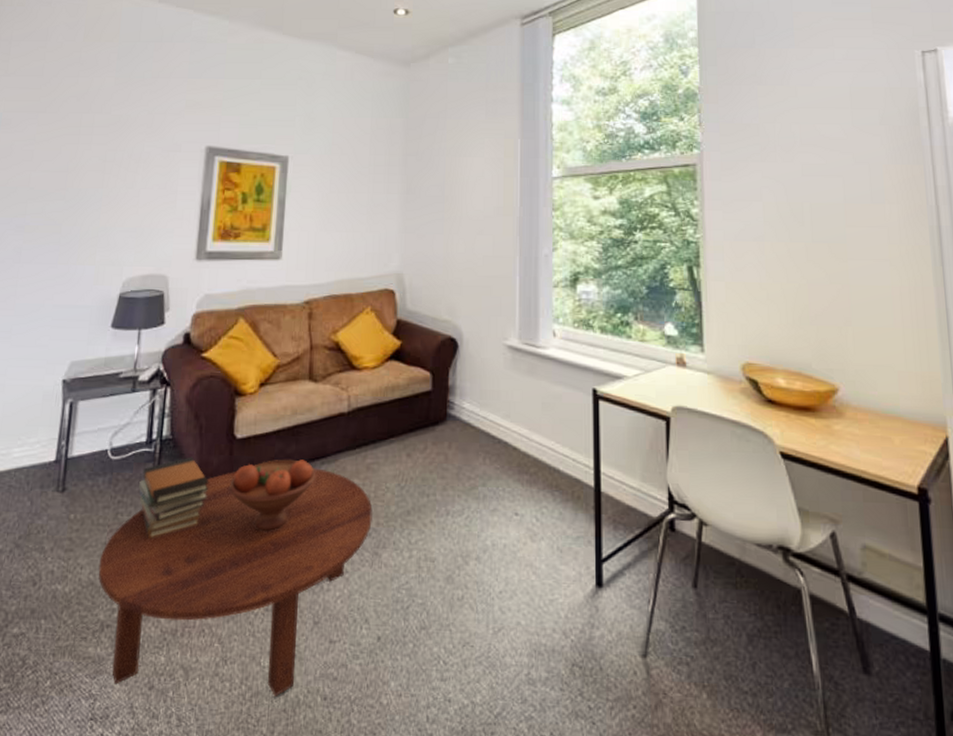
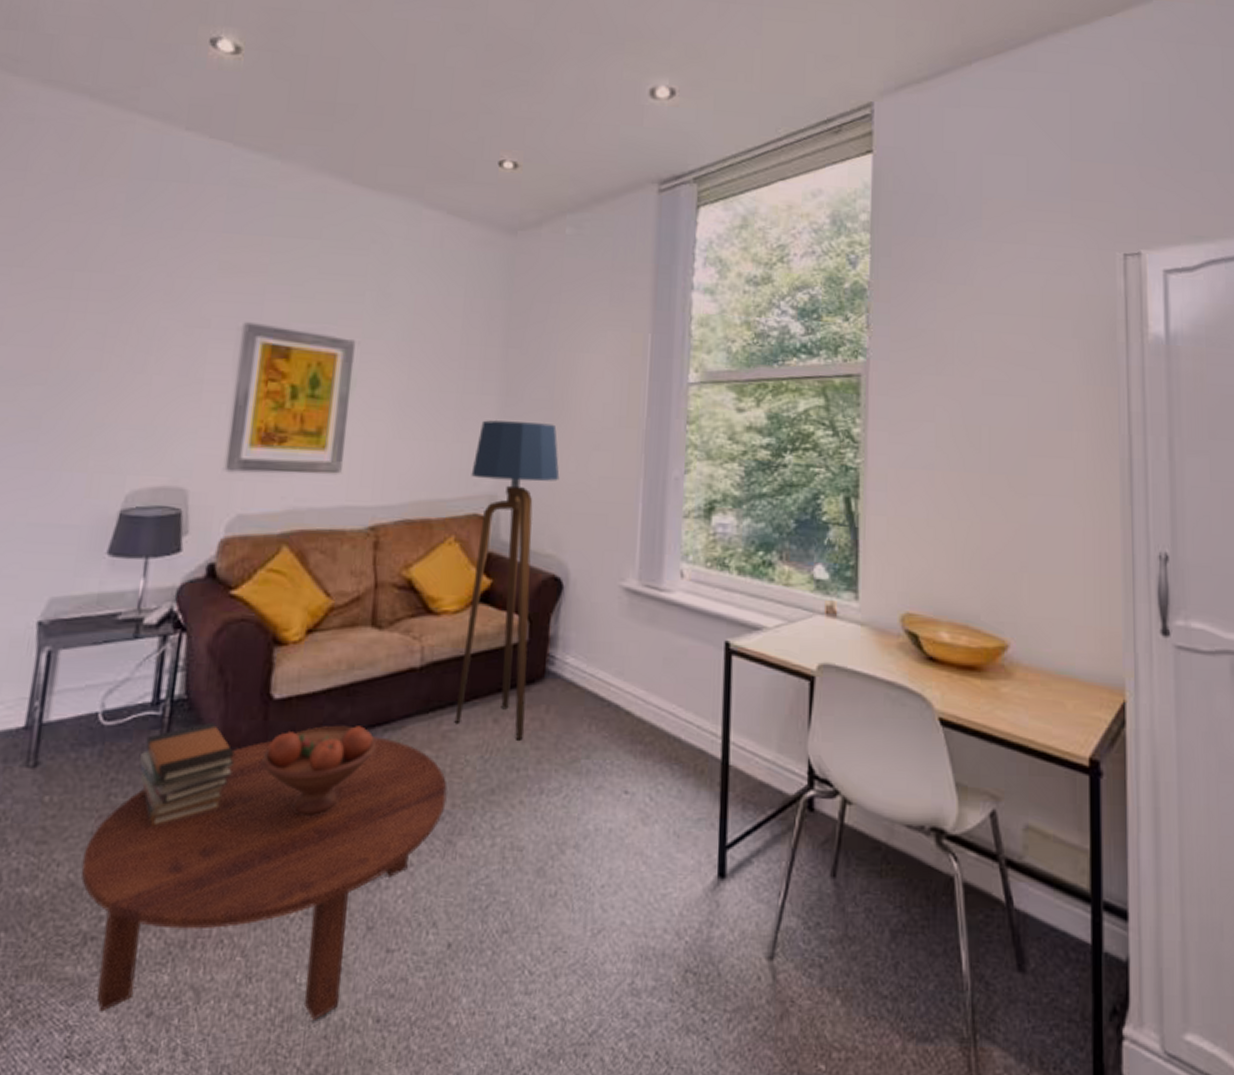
floor lamp: none [376,214,452,471] -> present [454,420,560,740]

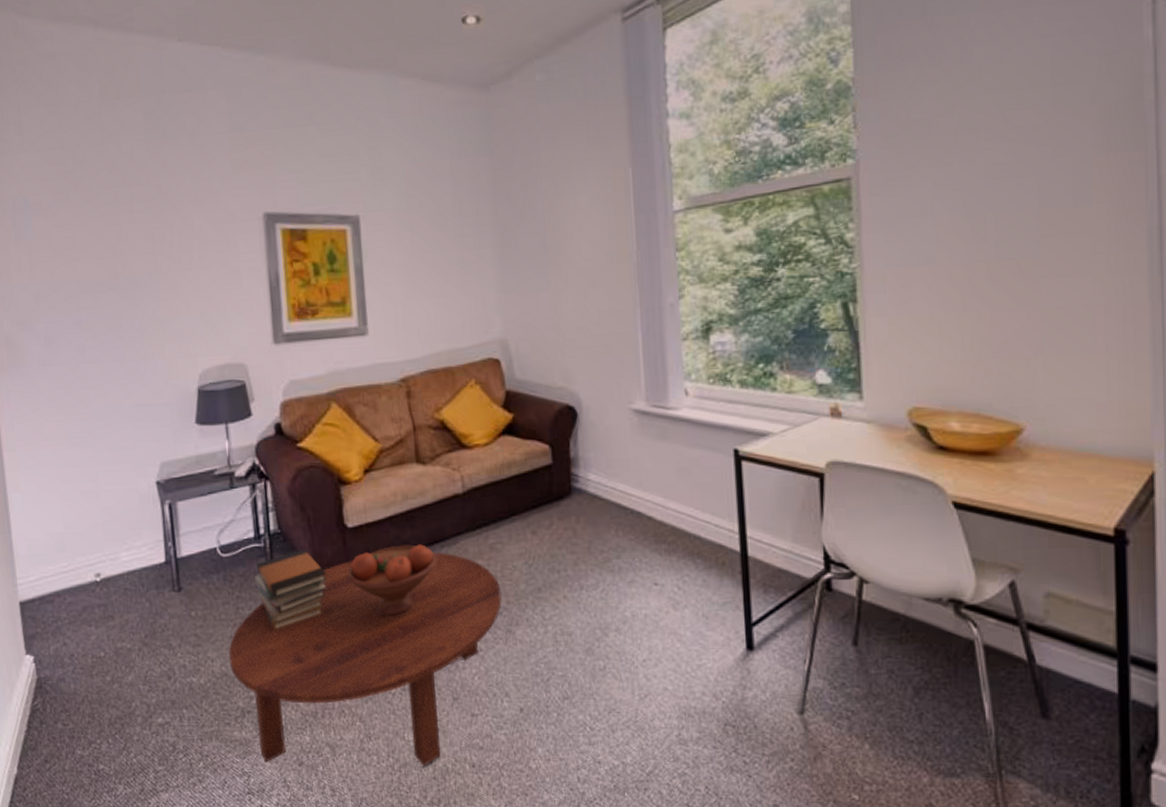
floor lamp: present [454,420,560,740] -> none [481,268,561,547]

